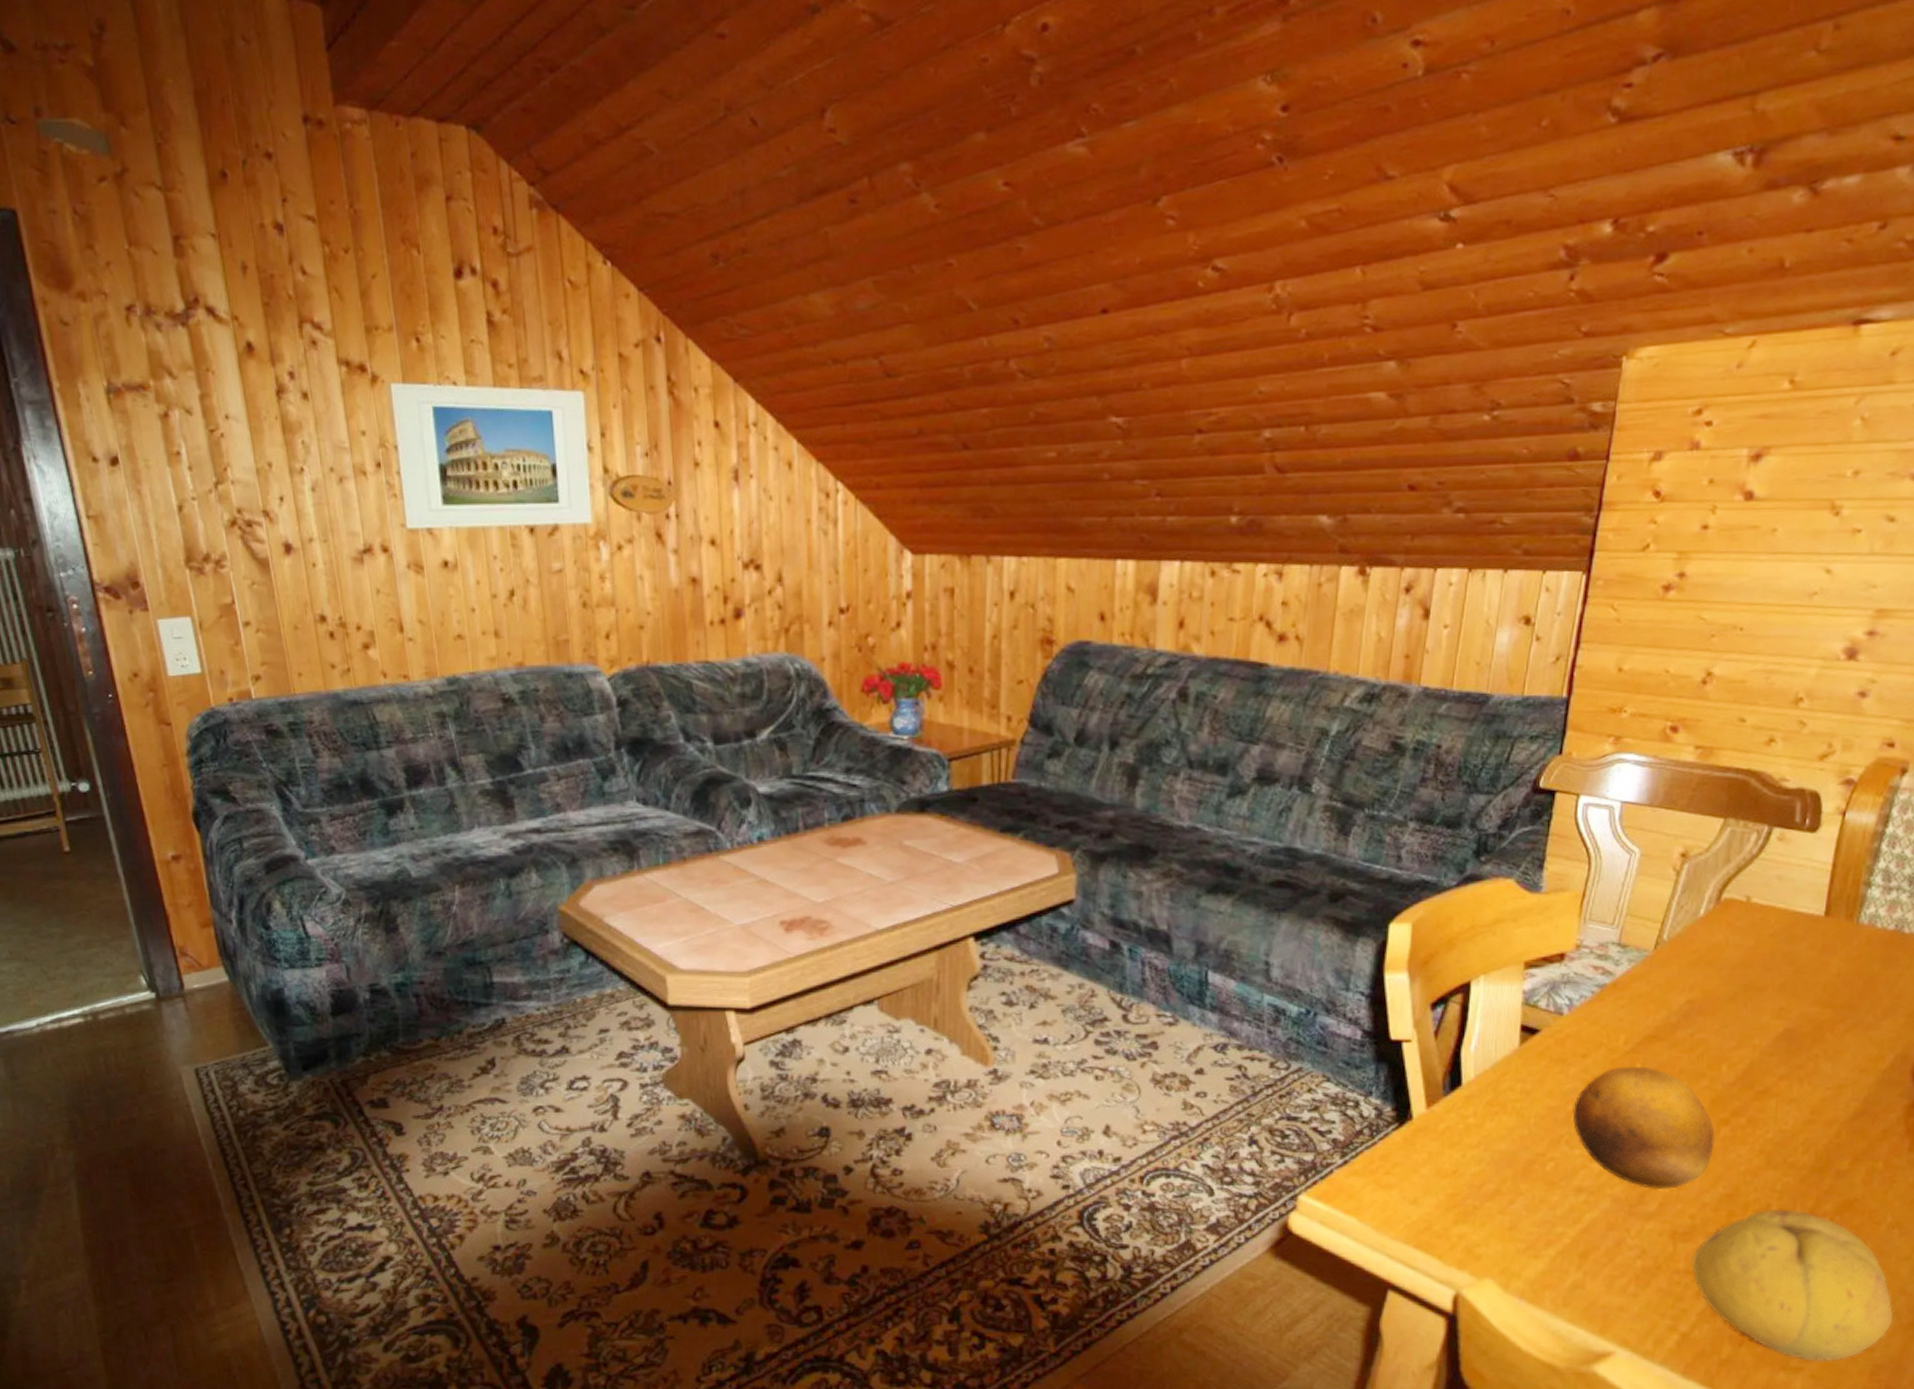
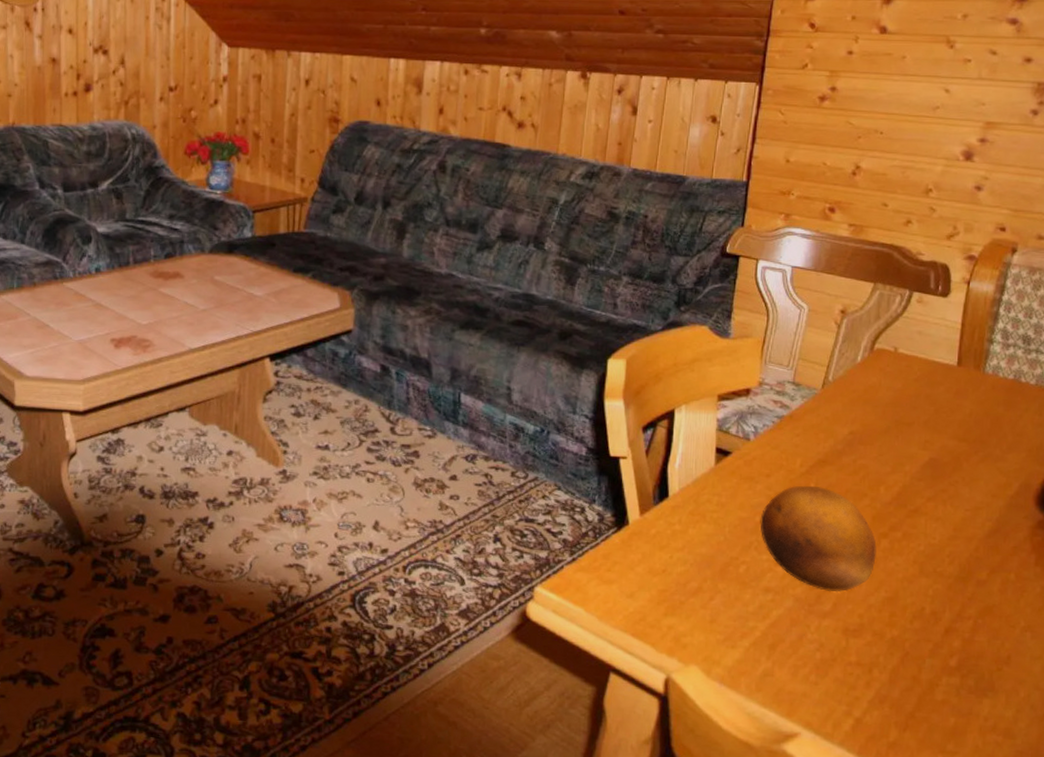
fruit: present [1691,1209,1894,1361] -> none [861,611,1031,747]

